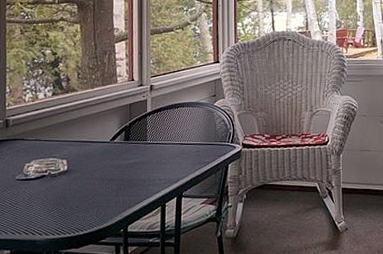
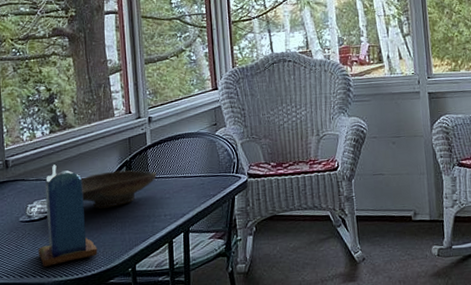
candle: none [33,126,91,225] -> present [39,164,98,268]
decorative bowl: none [79,135,154,171] -> present [80,170,157,209]

